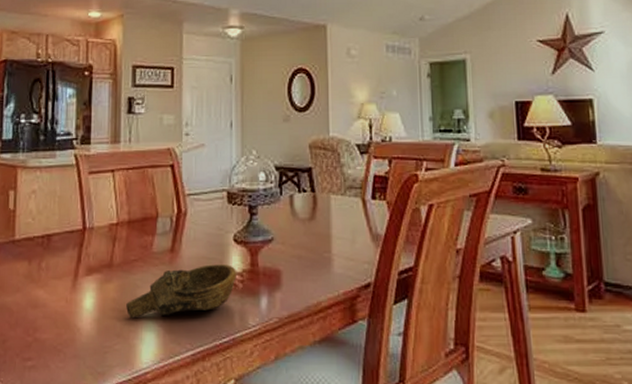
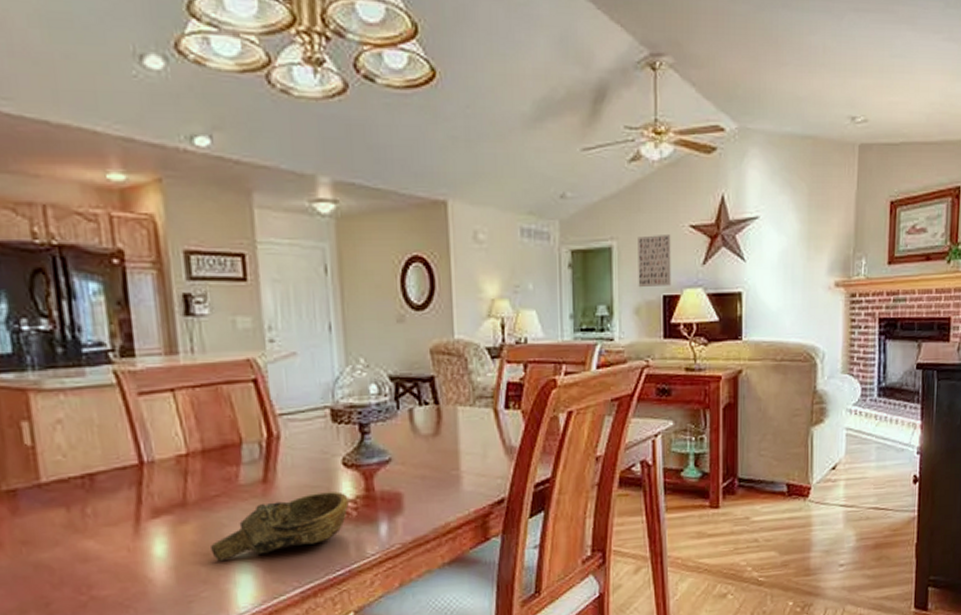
wall art: none [489,49,522,95] -> present [638,235,671,288]

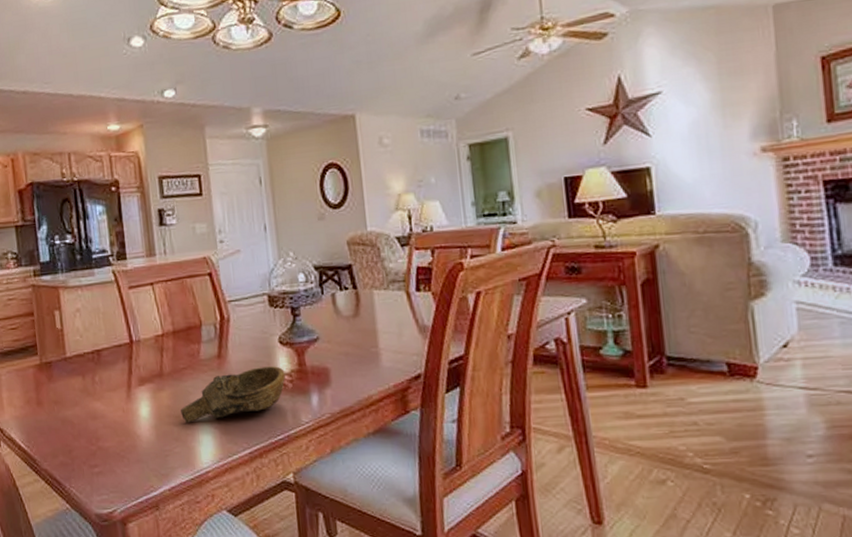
wall art: present [638,235,671,288] -> none [533,120,571,172]

